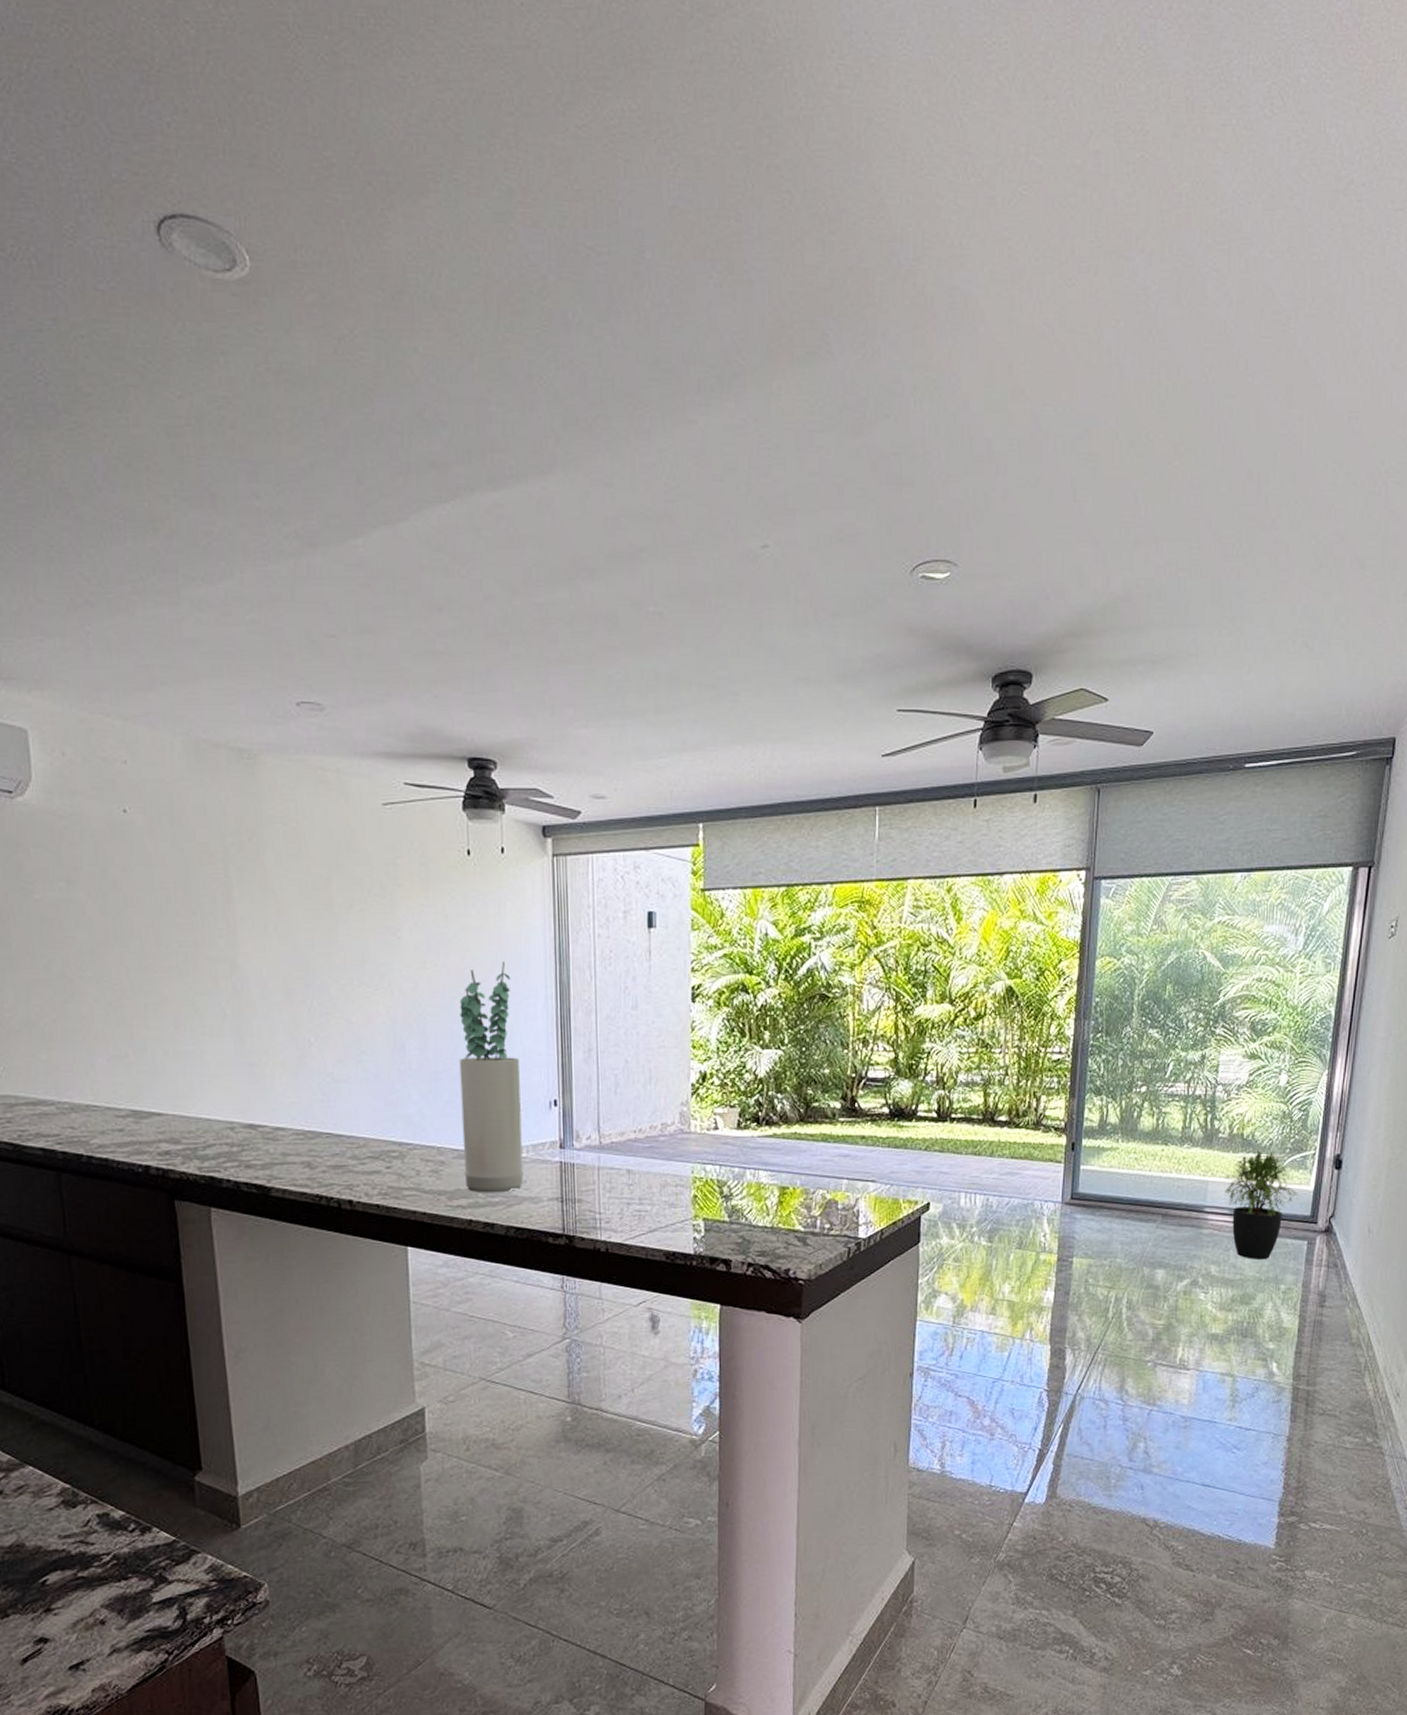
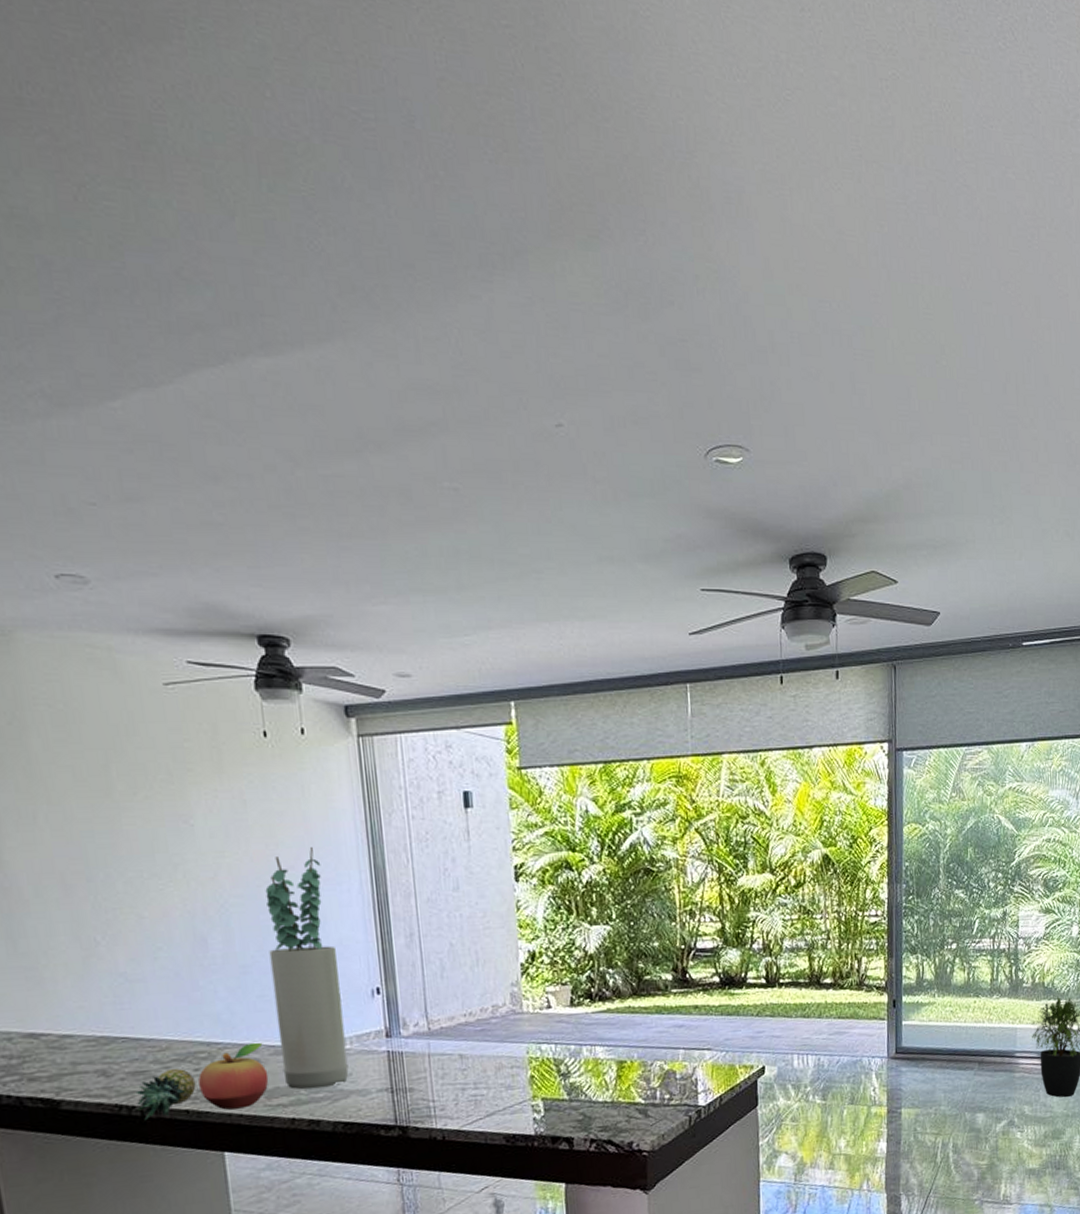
fruit: none [334,1164,387,1212] -> present [135,1068,196,1121]
fruit: none [389,1145,451,1208] -> present [198,1042,269,1111]

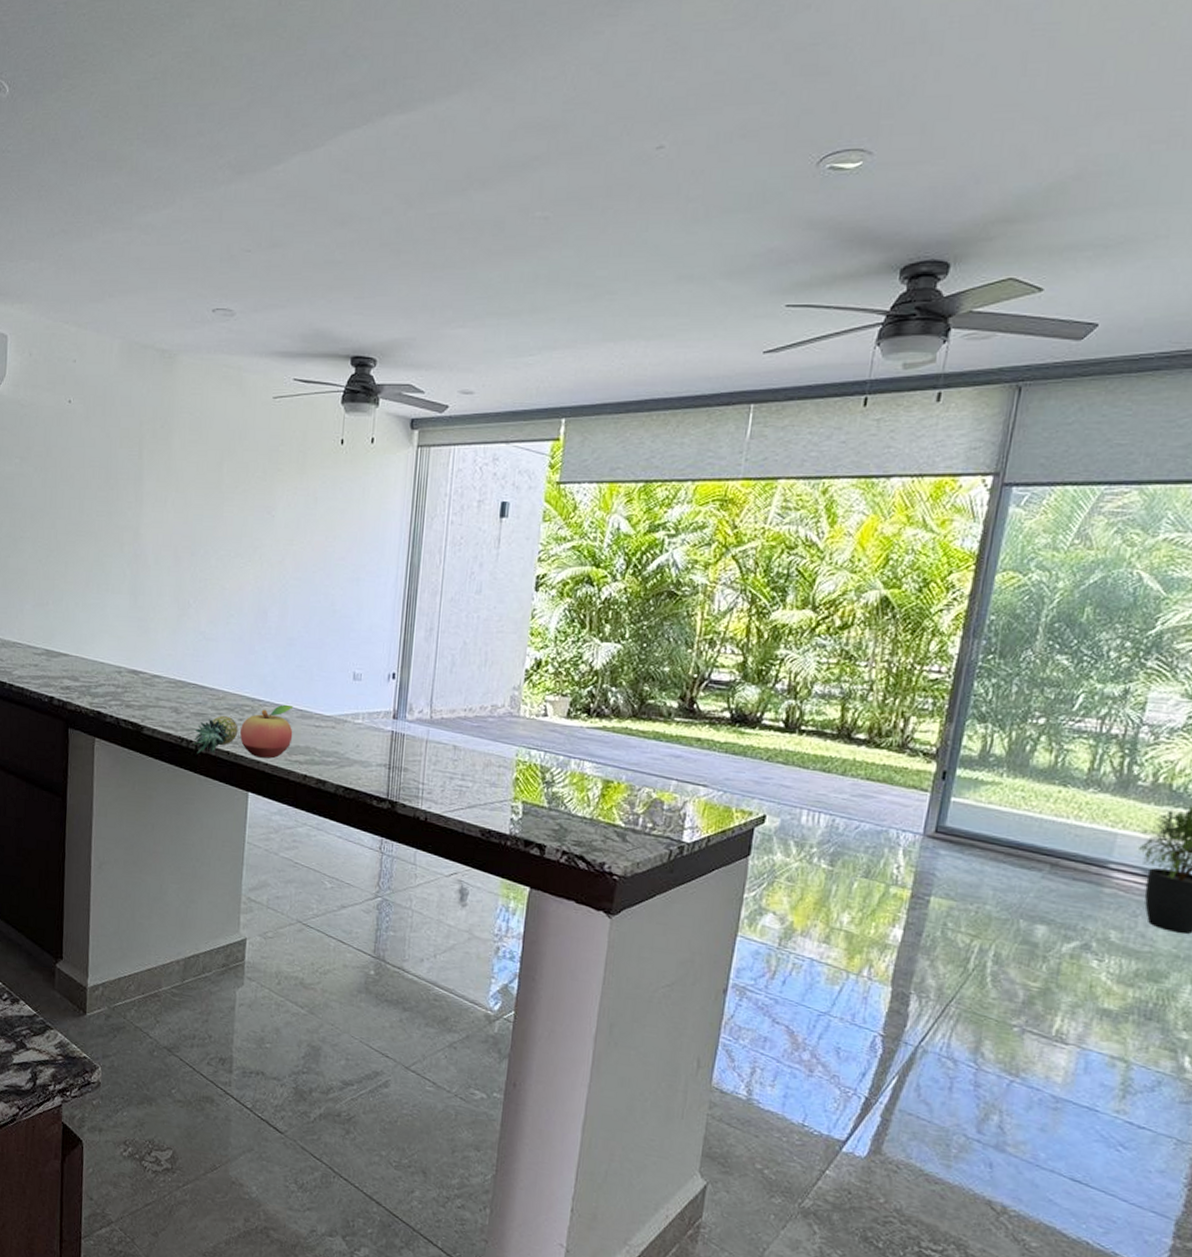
vase: present [265,847,349,1090] -> none [305,542,367,754]

